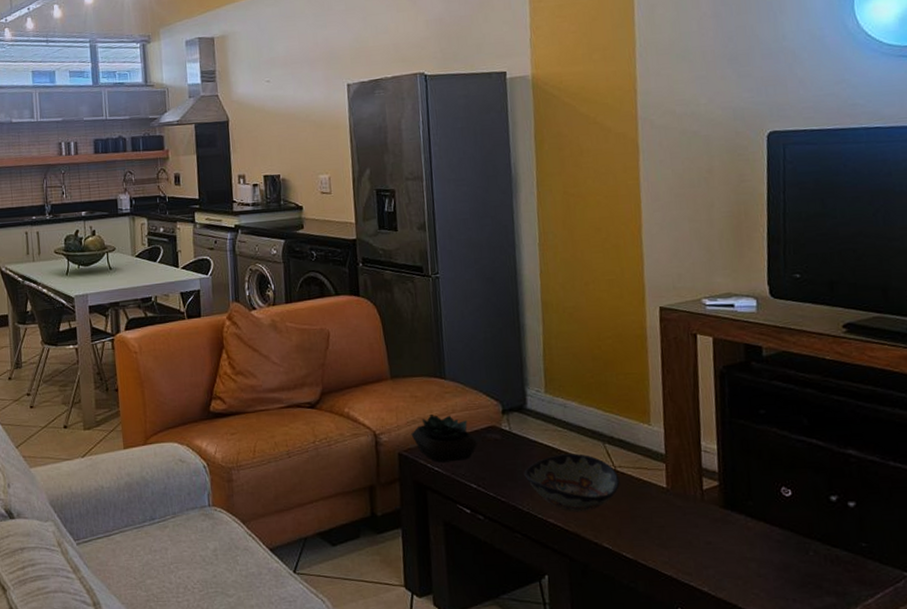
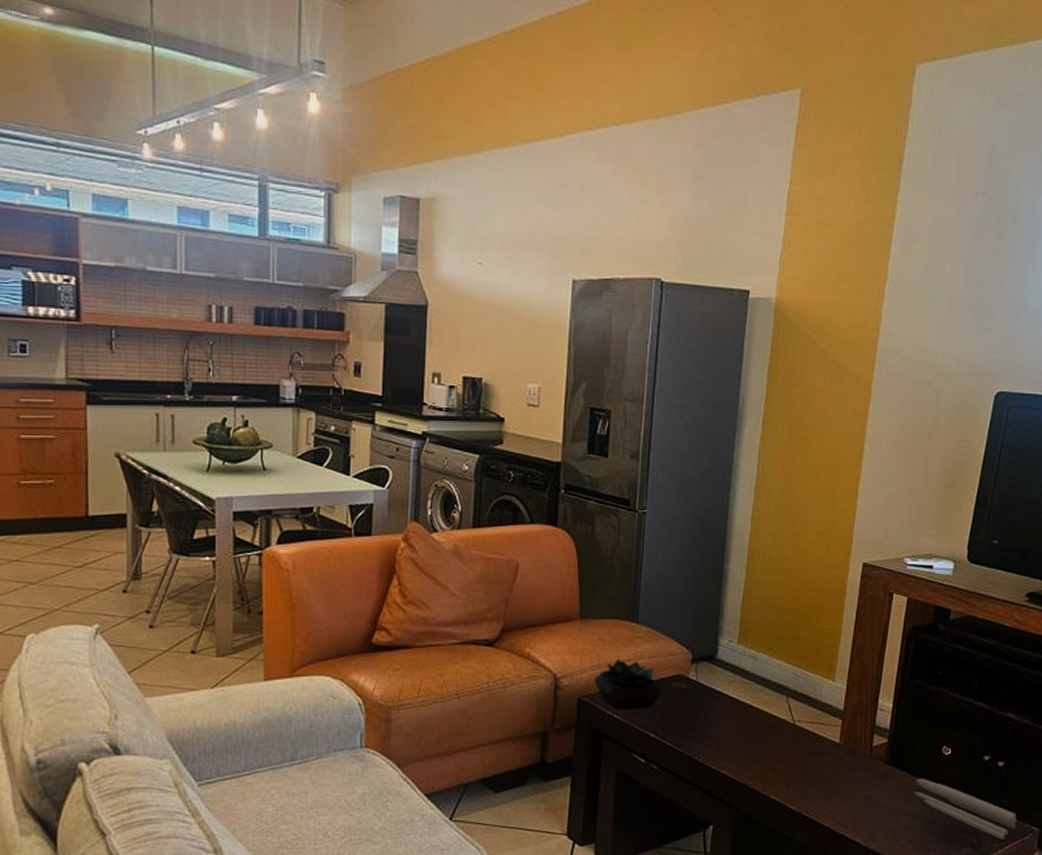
decorative bowl: present [524,453,620,512] -> none [704,706,797,765]
candle: none [757,522,885,587] -> present [914,779,1017,840]

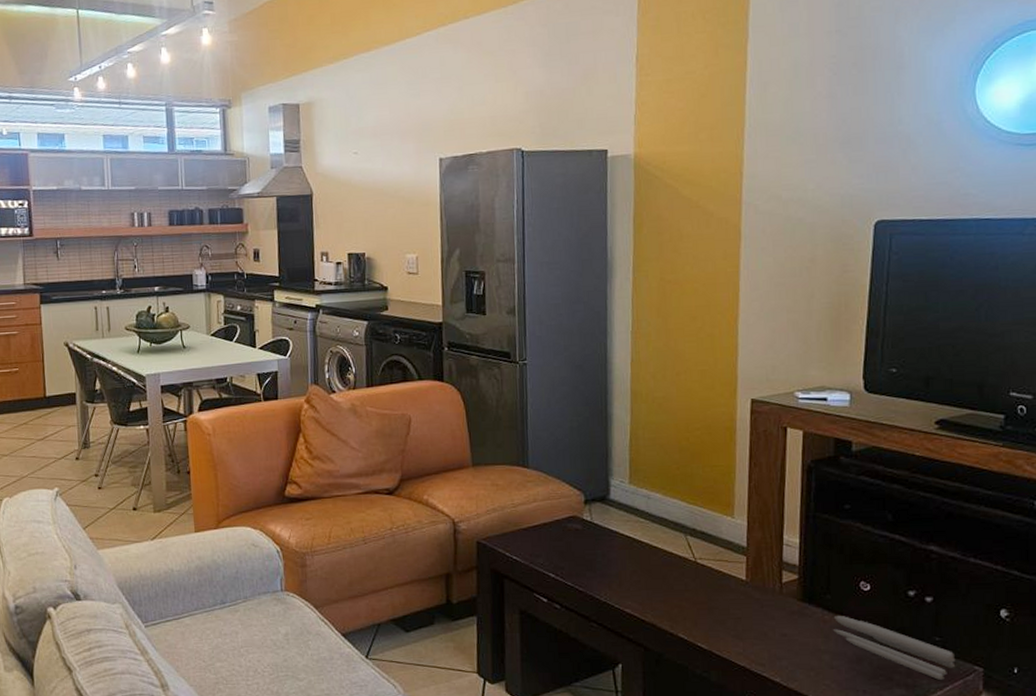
succulent plant: present [594,660,663,710] -> none [490,503,559,552]

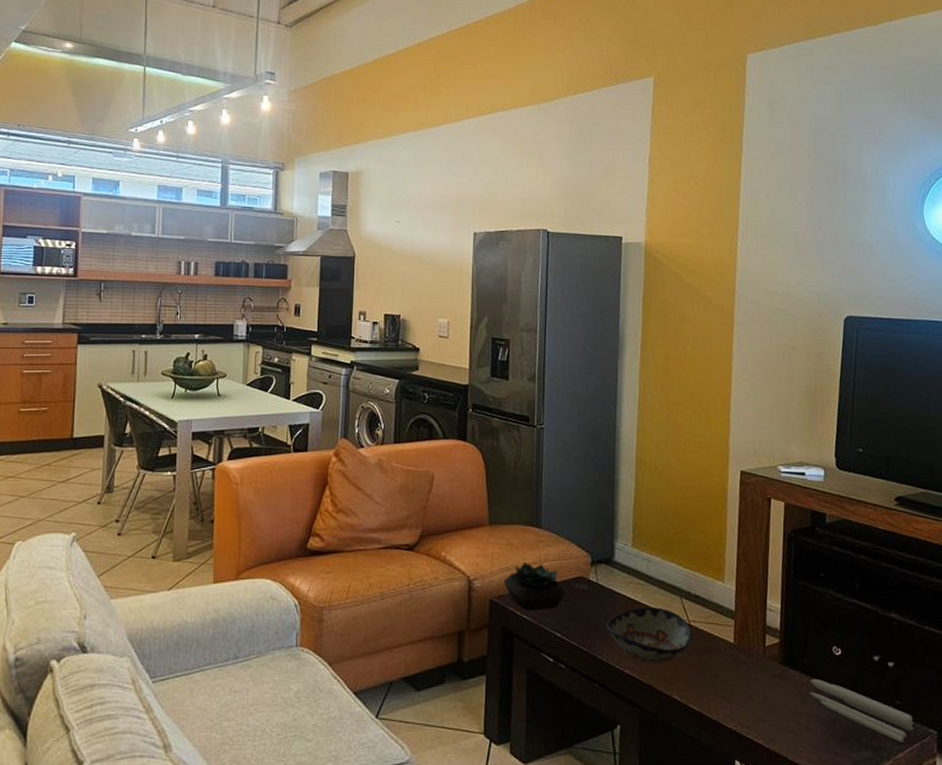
succulent plant: none [490,503,559,552] -> present [503,563,566,611]
decorative bowl: none [603,545,700,603] -> present [606,607,693,664]

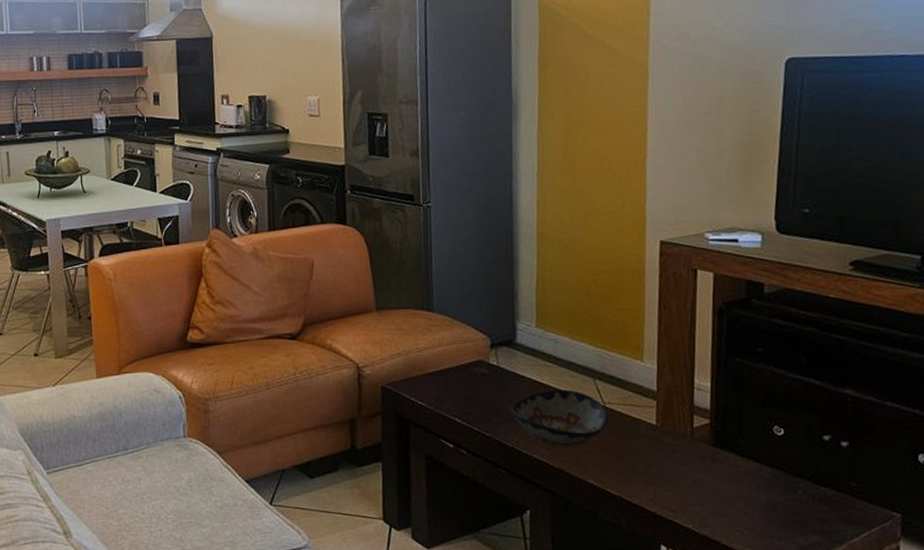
succulent plant: present [503,563,566,611] -> none [395,348,465,397]
candle: present [809,679,914,742] -> none [746,461,873,526]

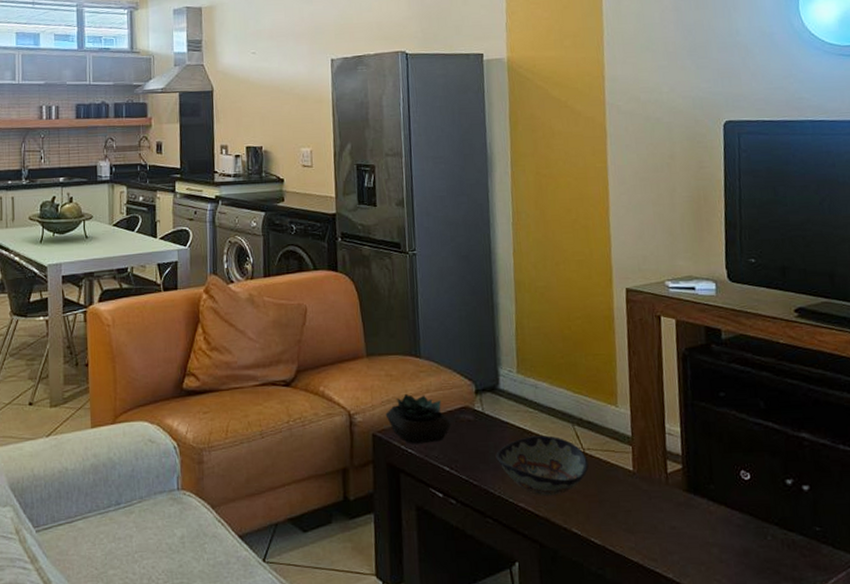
succulent plant: none [395,348,465,397] -> present [385,394,452,444]

